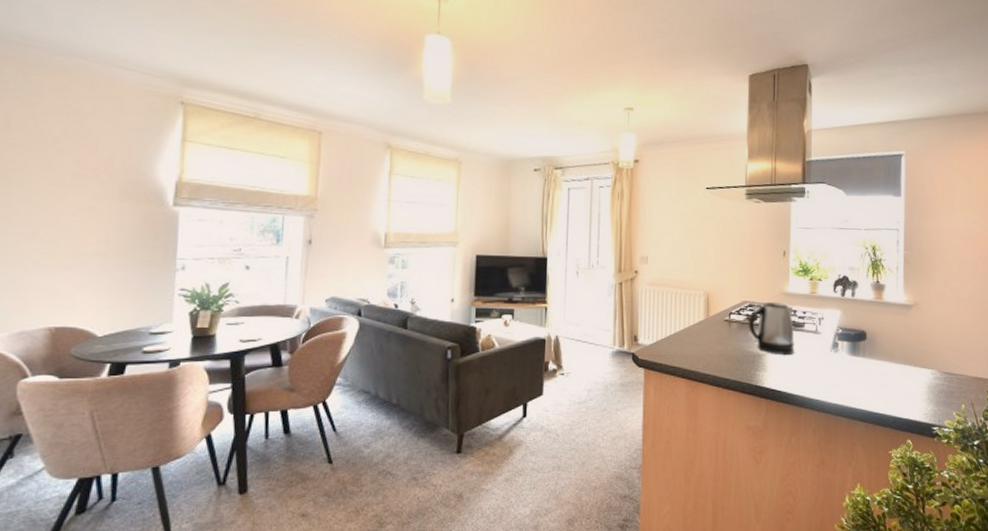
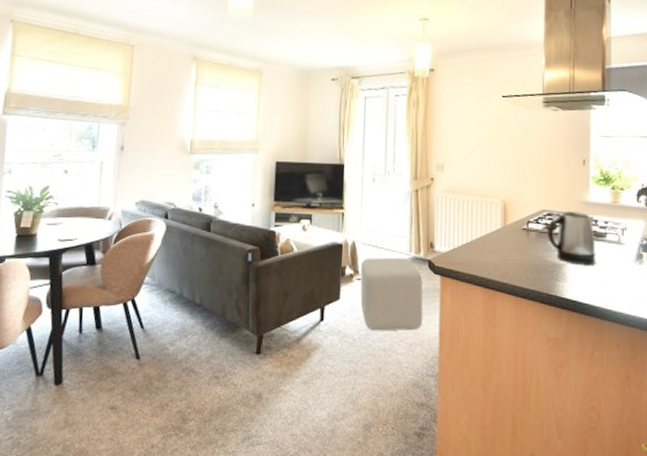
pouf: none [563,351,627,426] -> present [360,257,423,331]

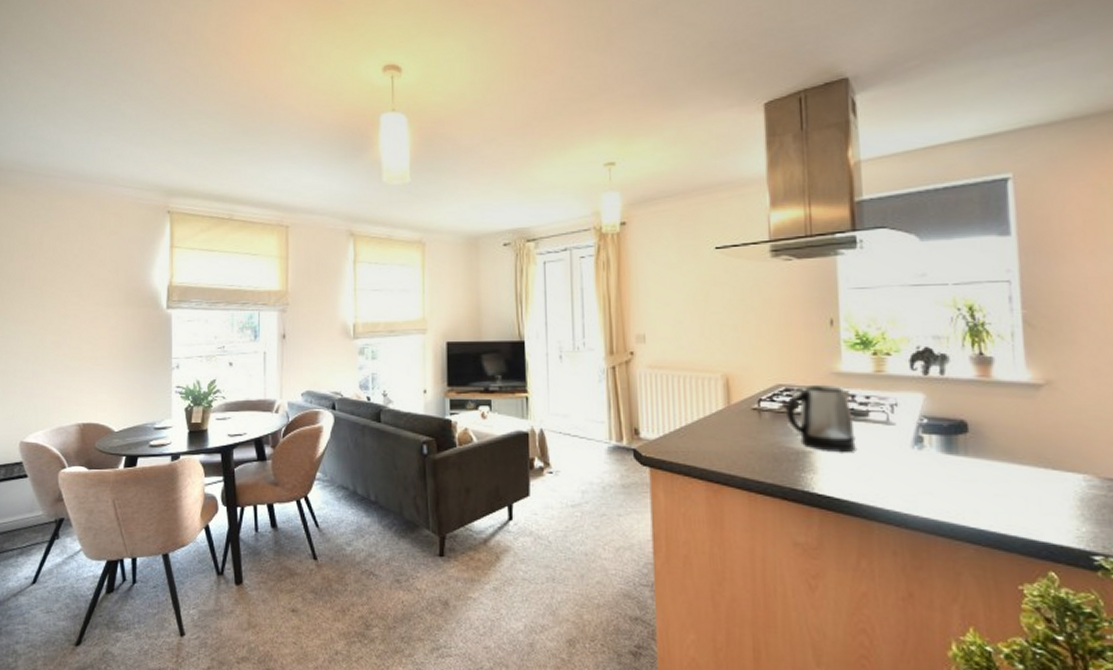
pouf: present [360,257,423,331] -> none [552,446,631,532]

